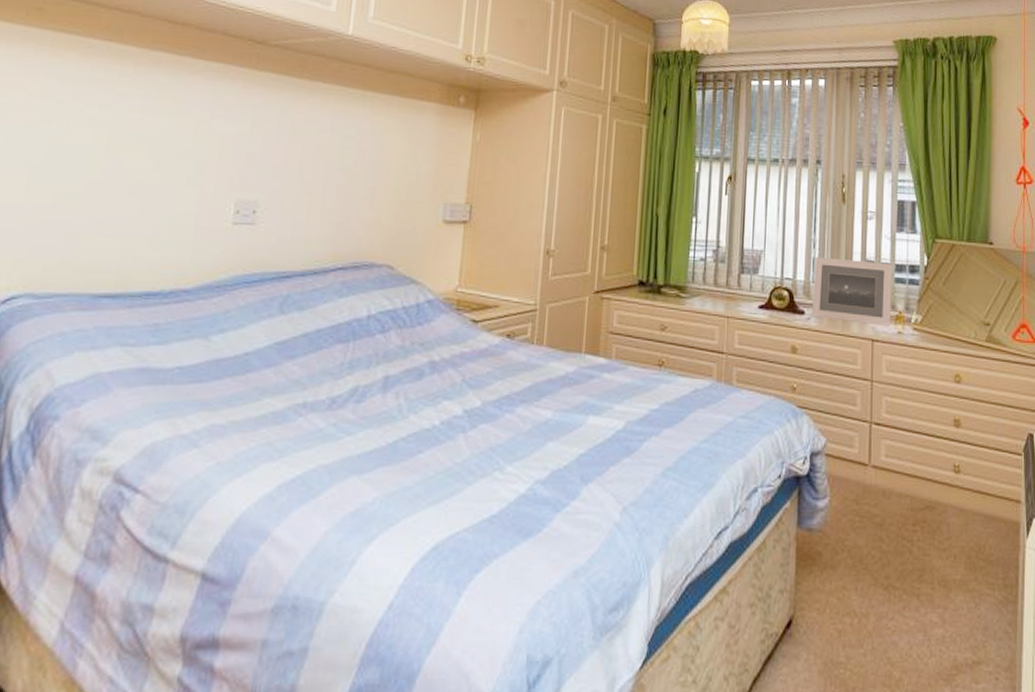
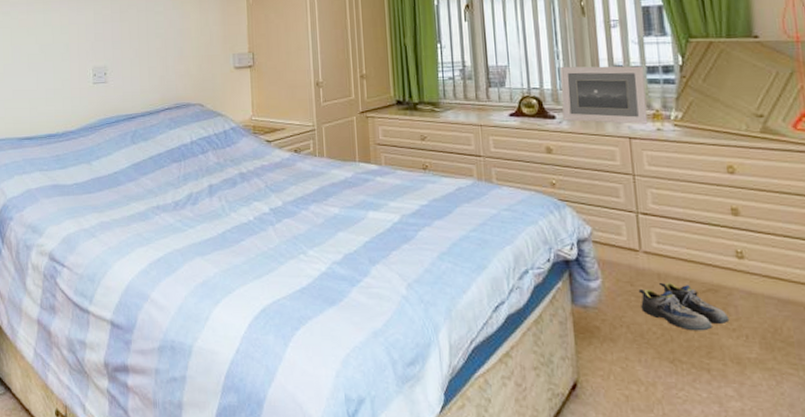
shoe: none [863,499,942,553] -> present [638,282,730,331]

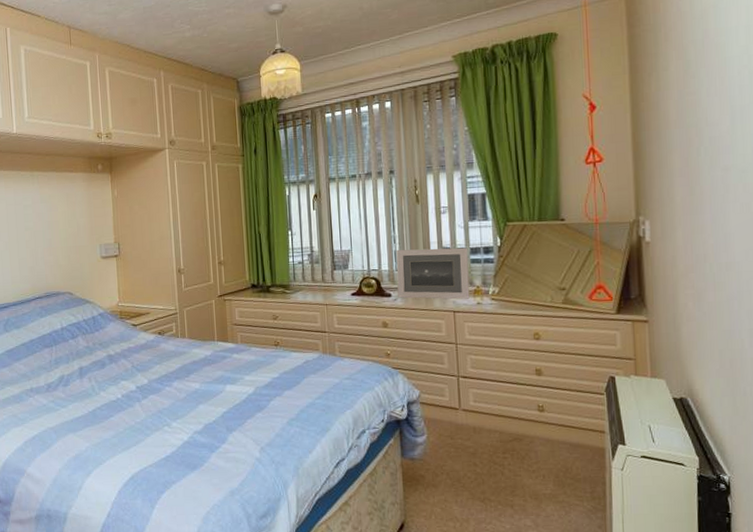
shoe: present [638,282,730,331] -> none [457,434,531,474]

